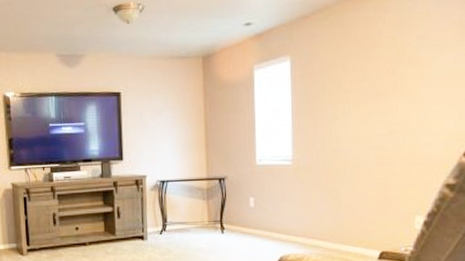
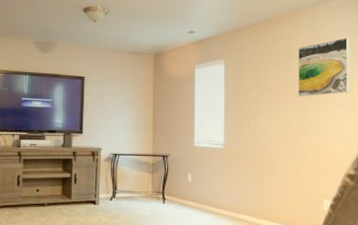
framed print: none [383,11,453,94] -> present [297,37,350,97]

